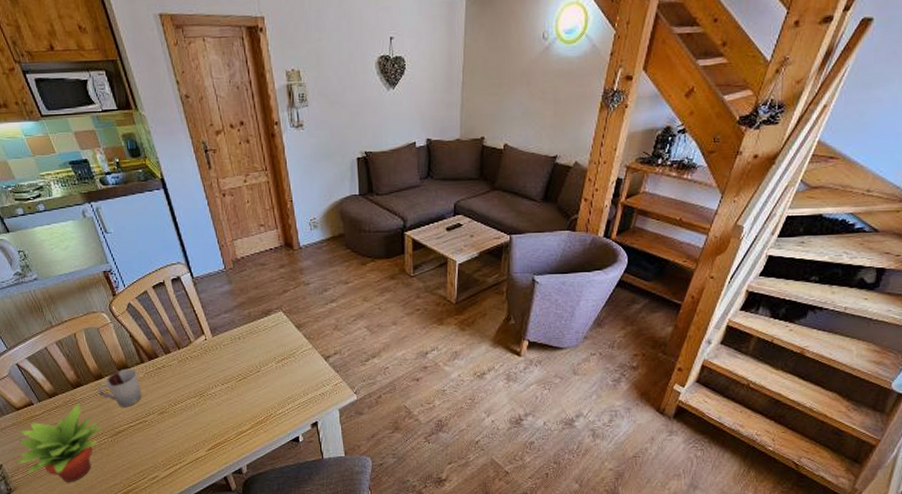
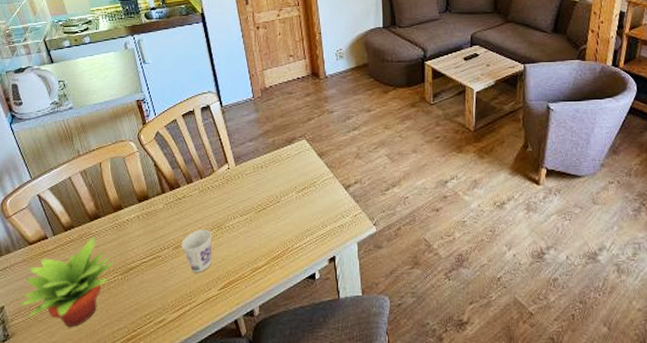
cup: present [97,368,141,407] -> none [115,199,158,241]
cup: none [166,396,198,436] -> present [181,229,212,273]

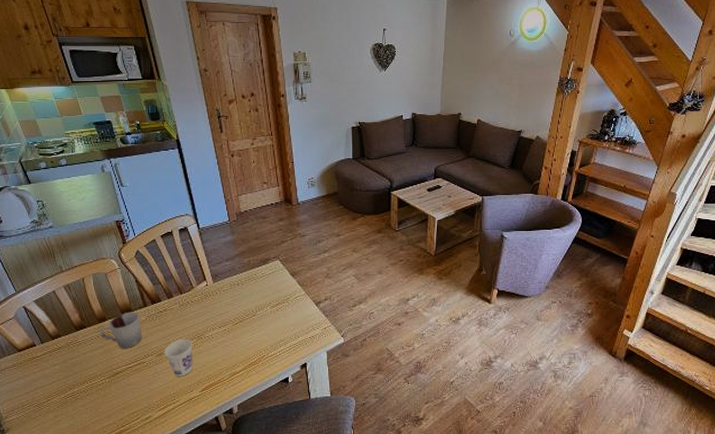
succulent plant: present [18,236,115,327] -> none [12,344,102,423]
cup: none [115,199,158,241] -> present [100,312,141,349]

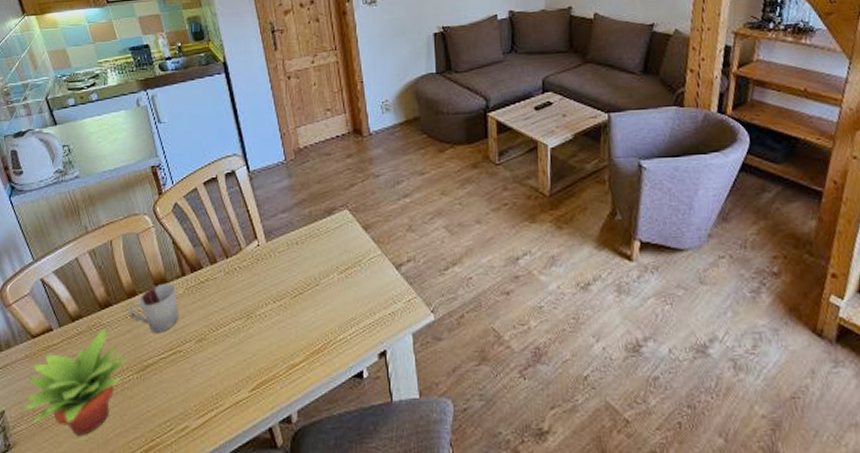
succulent plant: none [12,344,102,423] -> present [21,328,130,435]
cup: present [164,338,193,377] -> none [205,318,241,371]

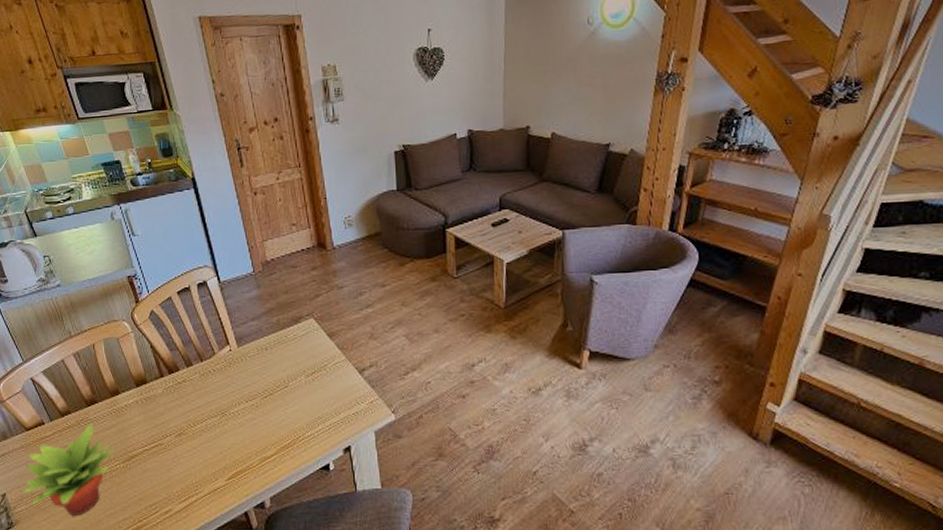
cup: present [128,283,178,333] -> none [113,383,159,428]

